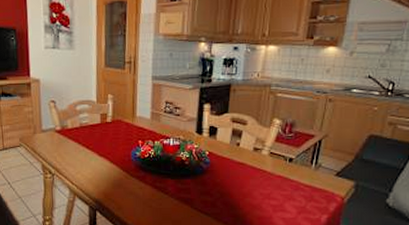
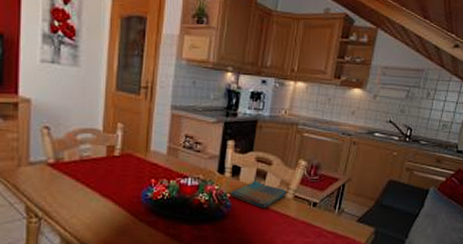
dish towel: none [208,139,261,164] -> present [230,181,286,208]

